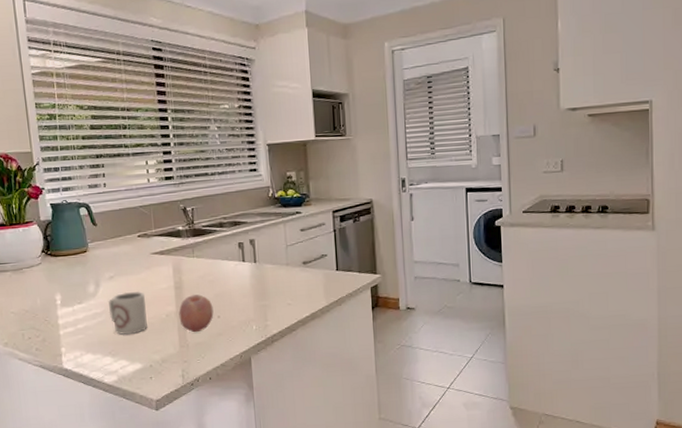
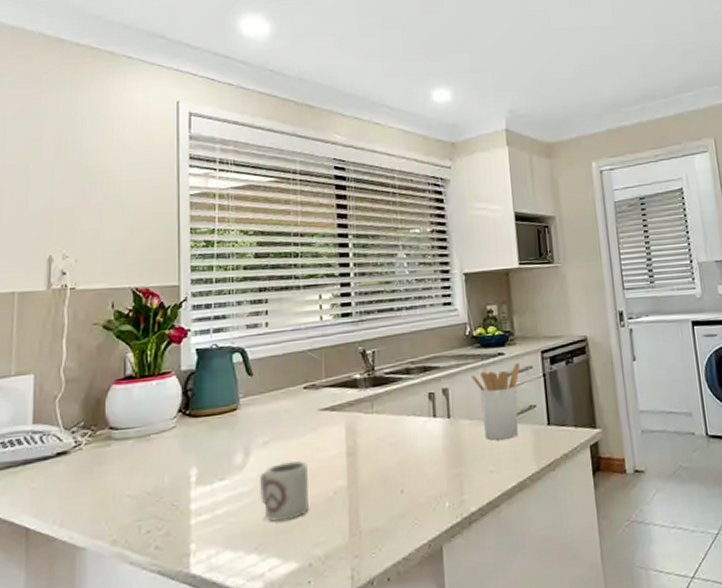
fruit: present [178,294,214,333] -> none [350,462,396,515]
utensil holder: none [273,220,314,281] -> present [470,362,520,440]

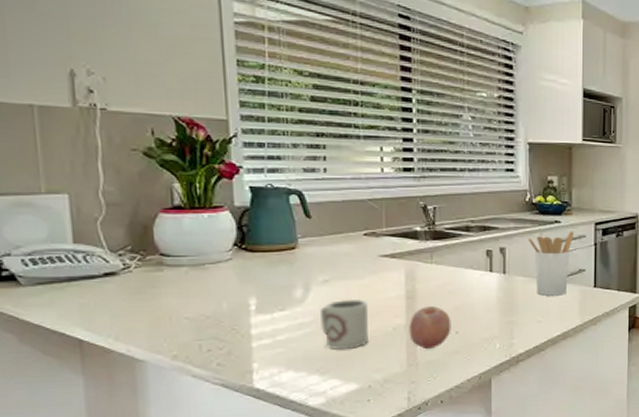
fruit: none [350,462,396,515] -> present [409,306,451,350]

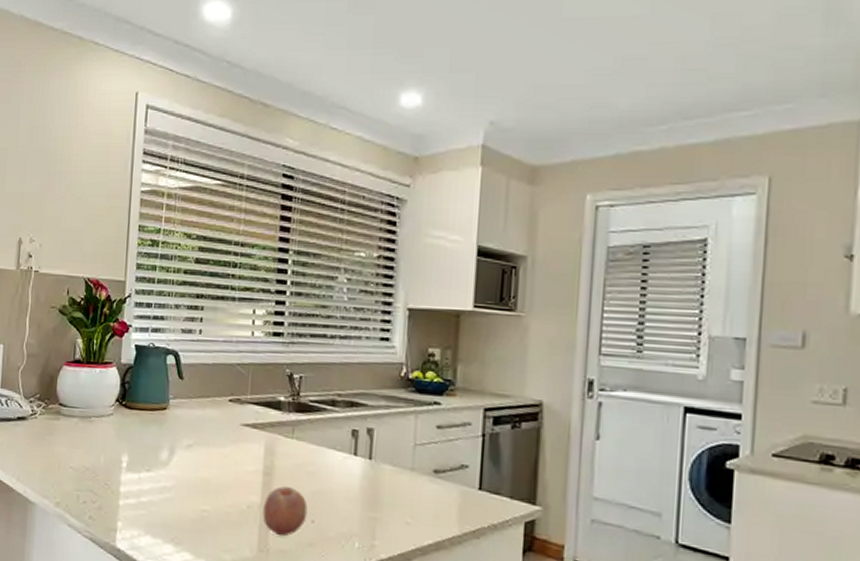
cup: present [319,298,368,351] -> none [179,466,225,522]
utensil holder: present [527,231,574,296] -> none [399,416,457,495]

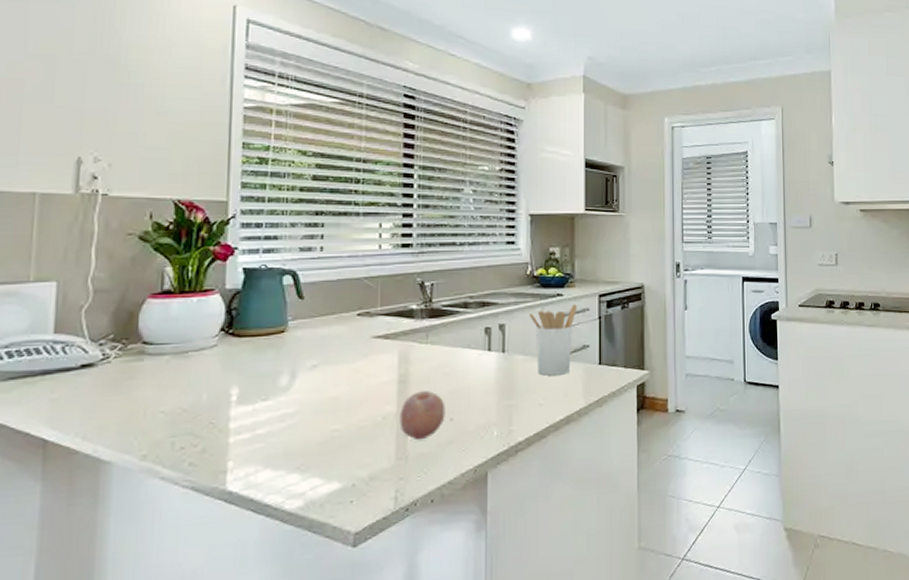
utensil holder: none [399,416,457,495] -> present [528,304,577,376]

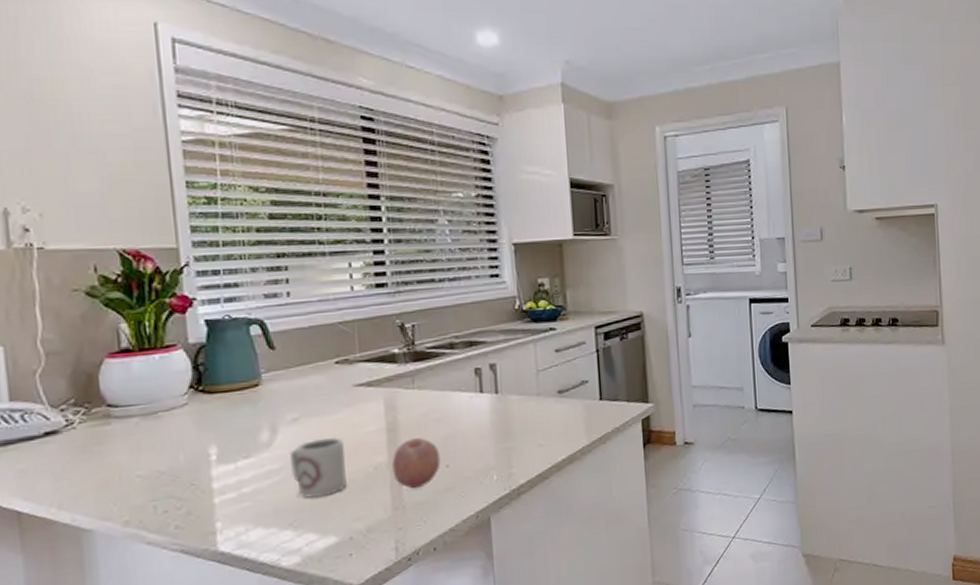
cup: none [304,384,356,444] -> present [288,436,347,499]
utensil holder: present [528,304,577,376] -> none [520,338,572,415]

